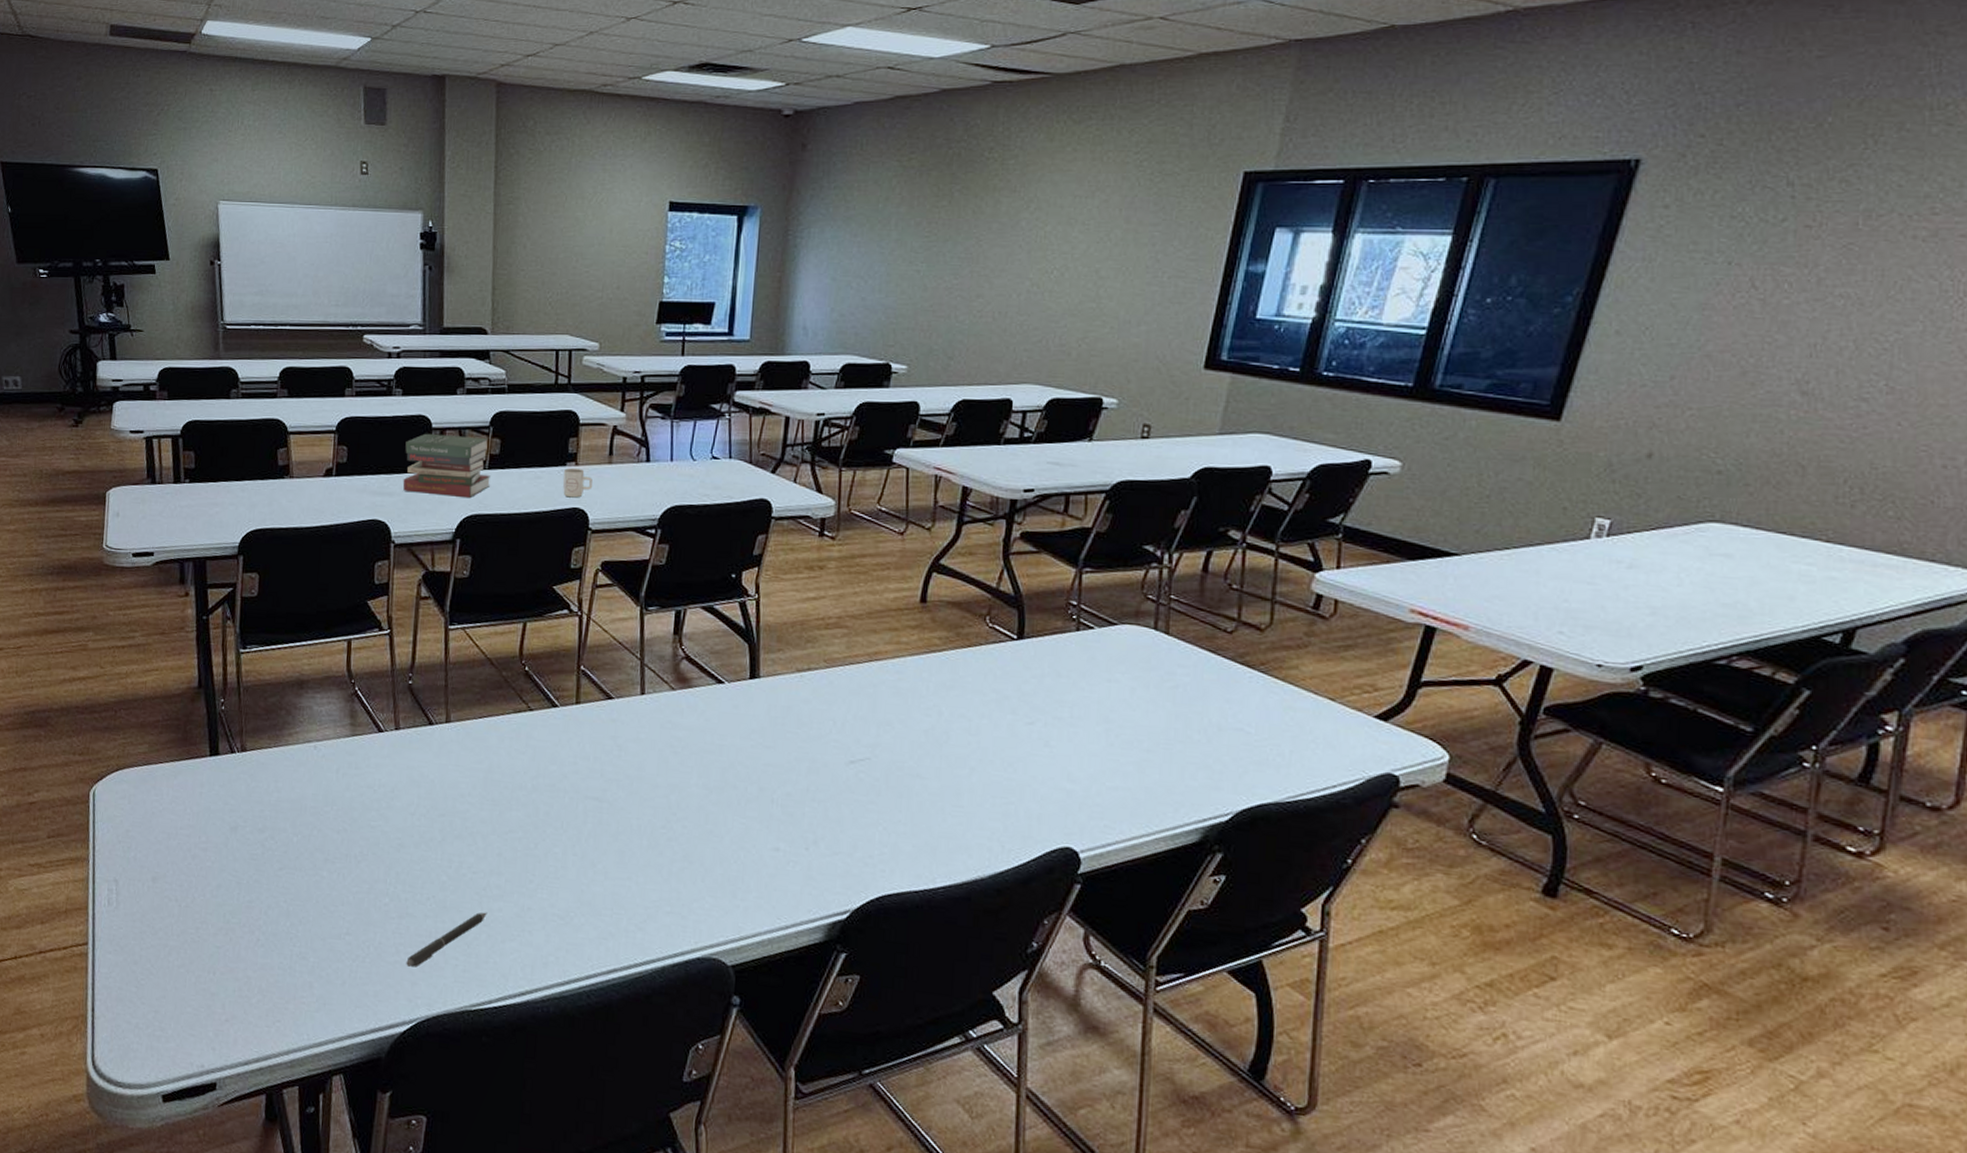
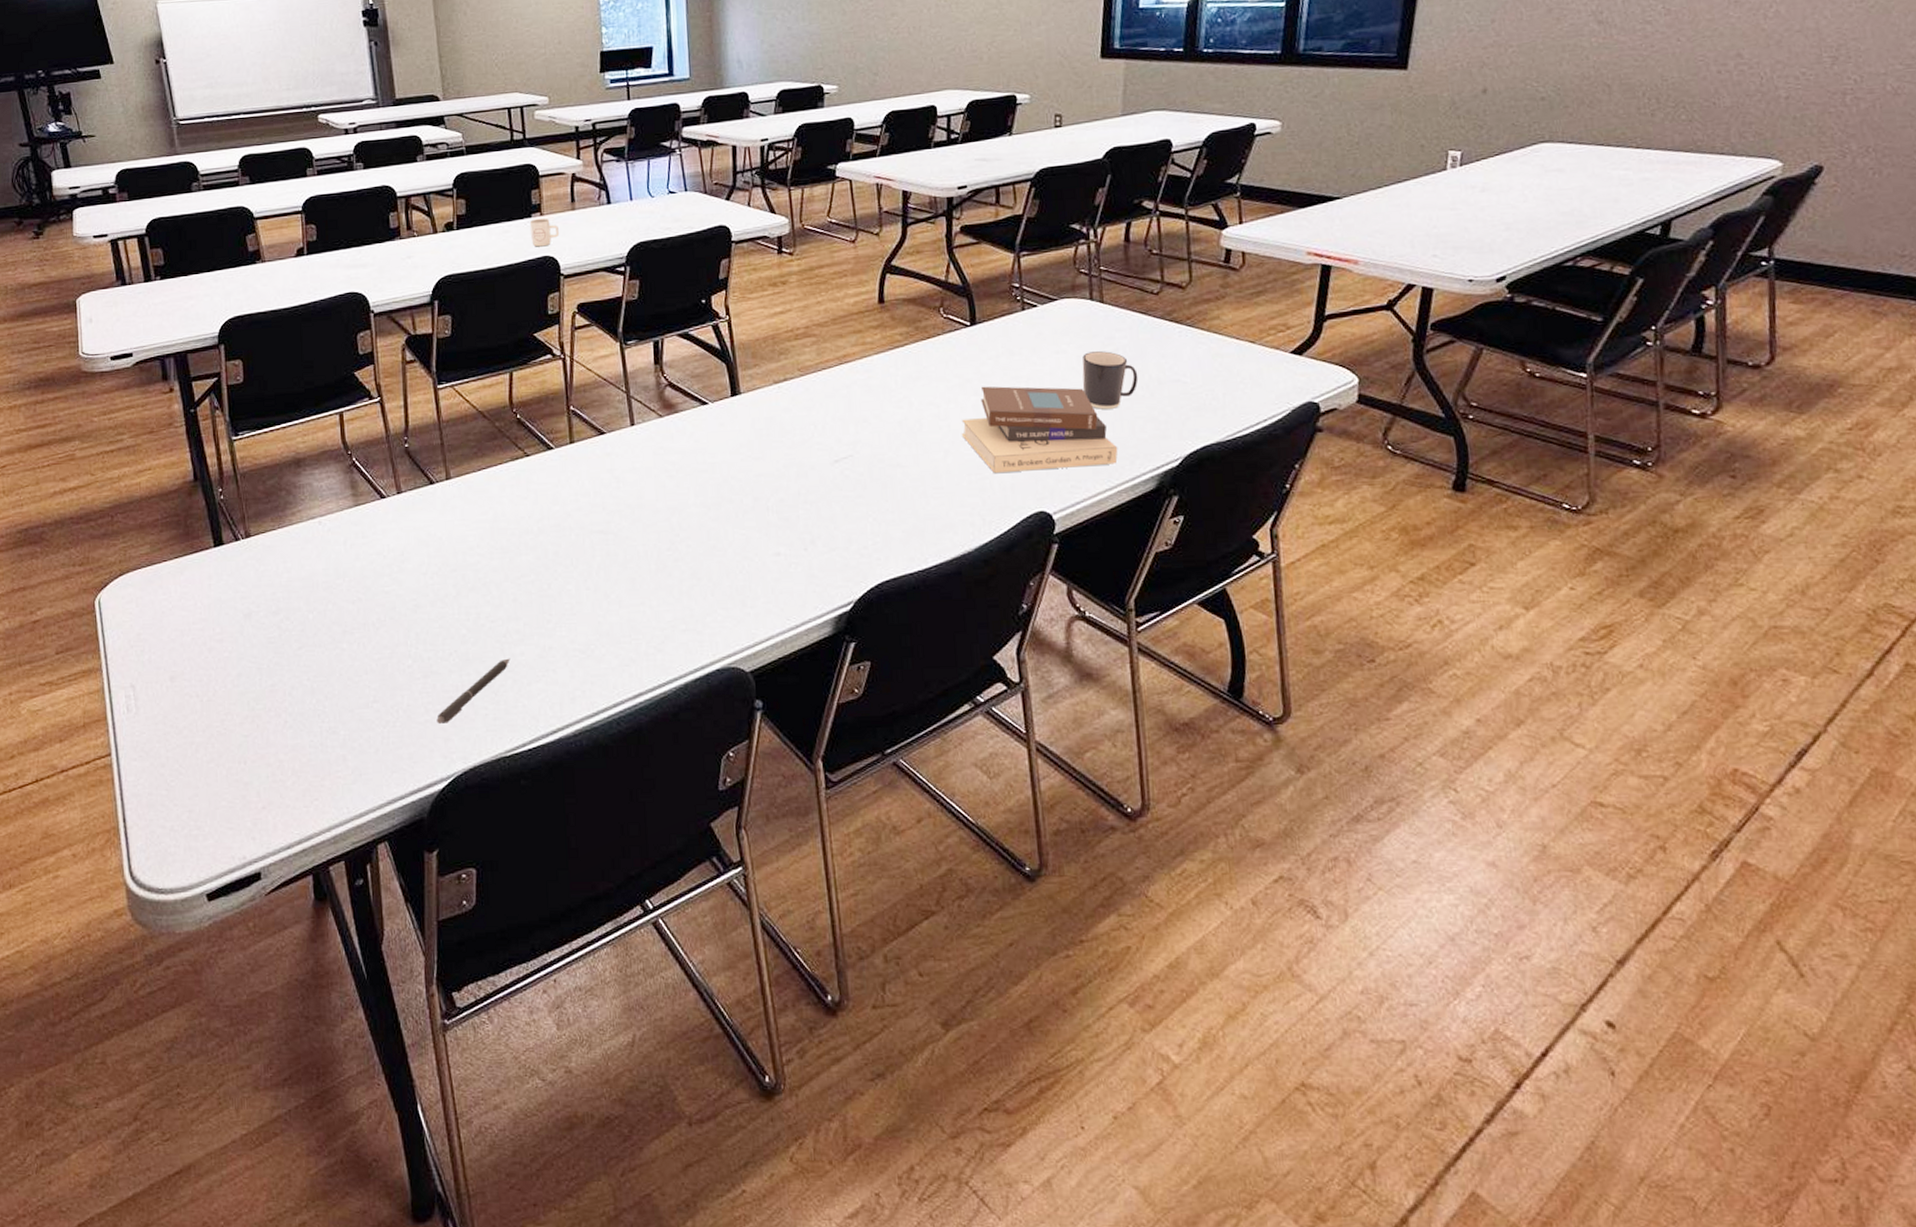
books: present [403,433,490,497] -> none [373,200,460,261]
books: none [991,705,1163,809] -> present [961,386,1118,474]
mug: none [1132,685,1197,750] -> present [1082,351,1139,409]

